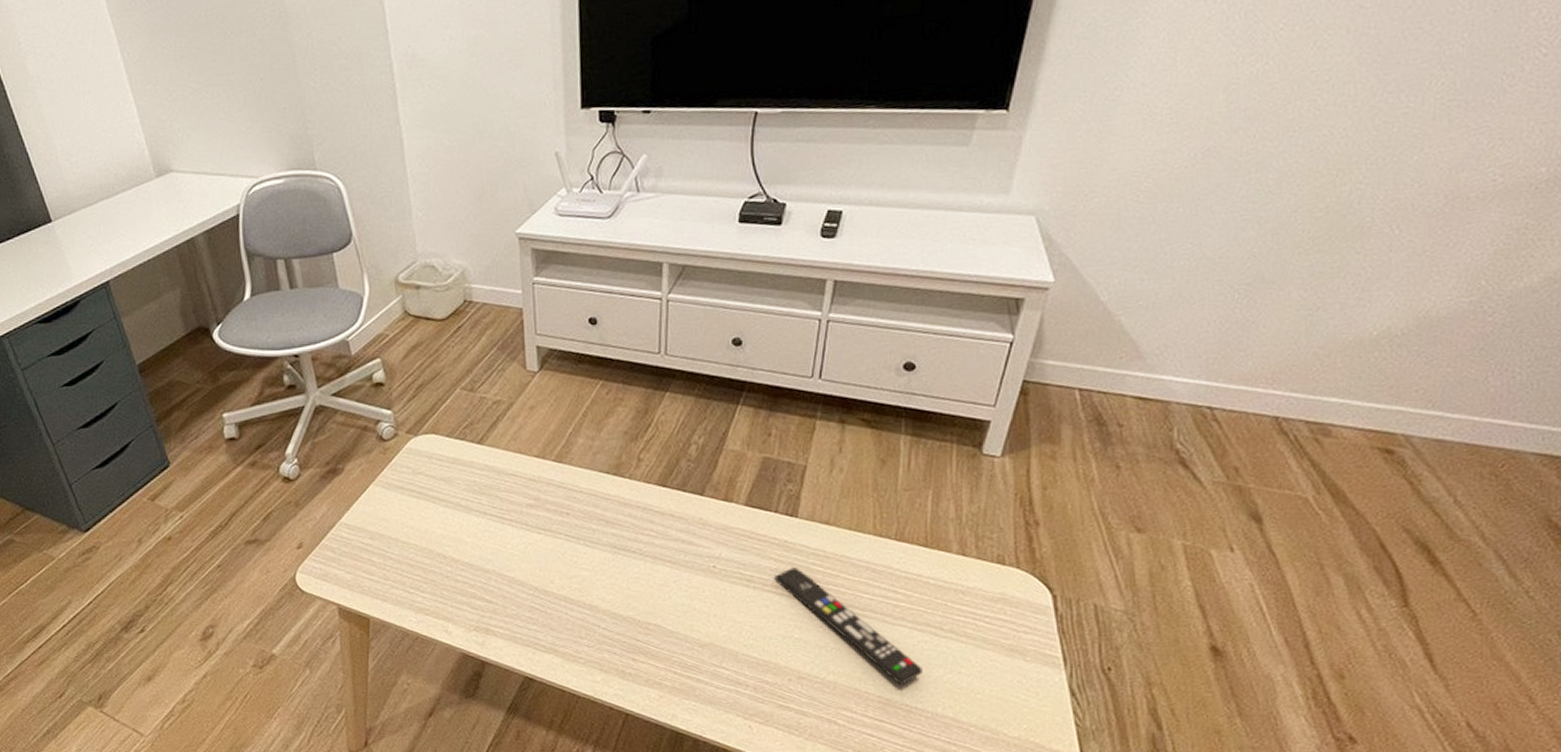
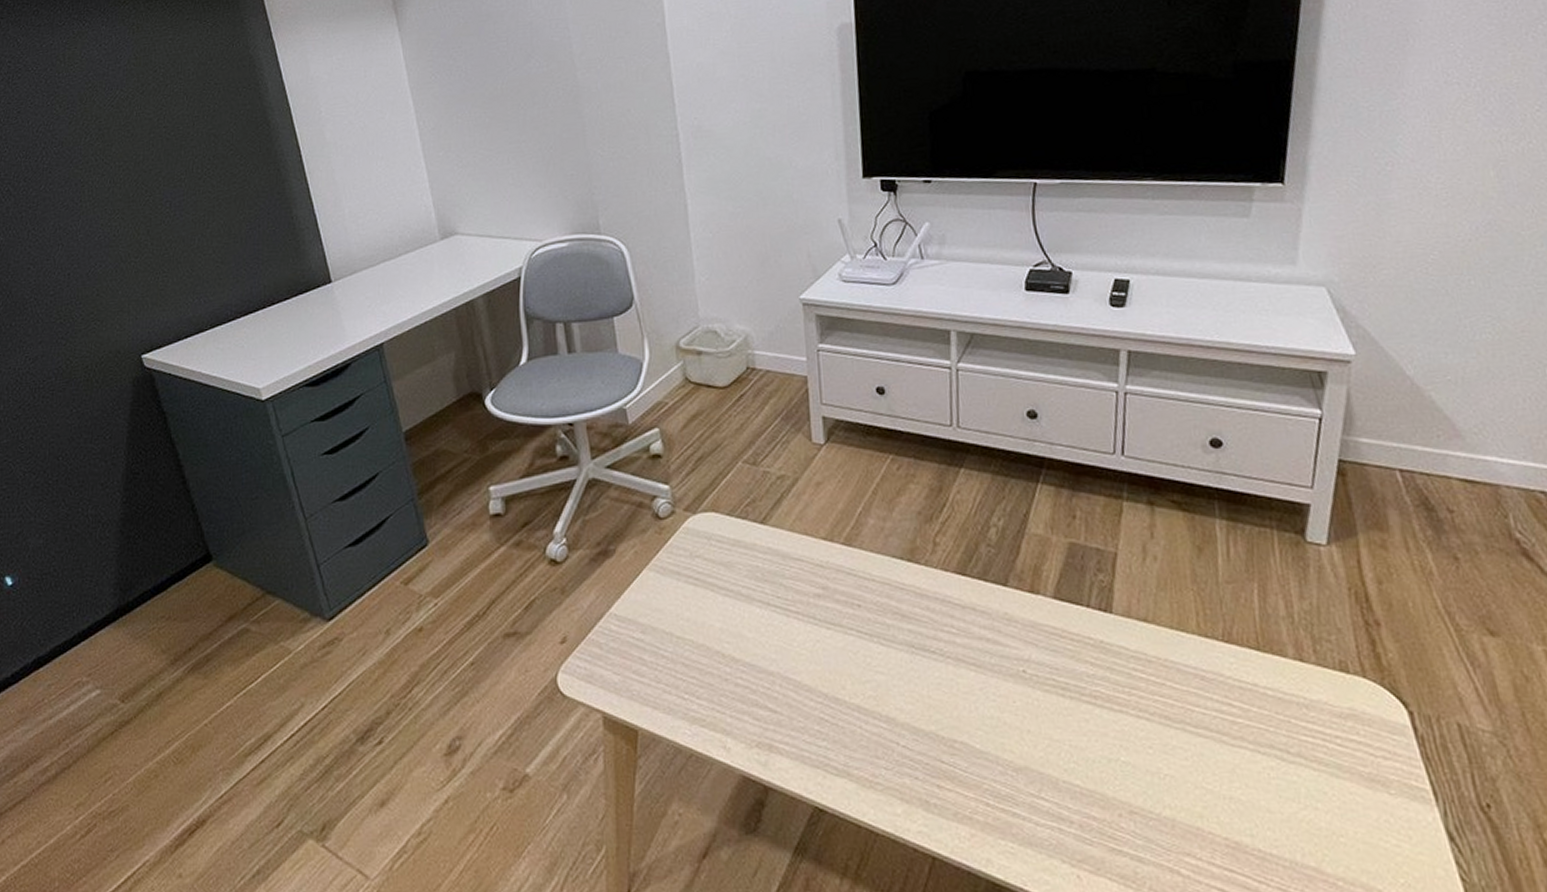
remote control: present [775,567,923,685] -> none [1093,673,1273,824]

